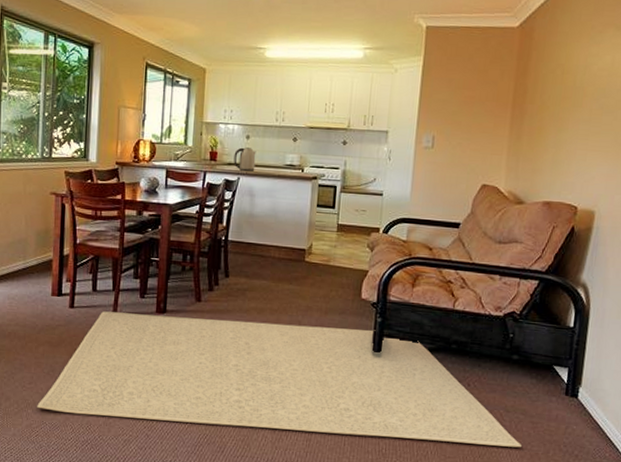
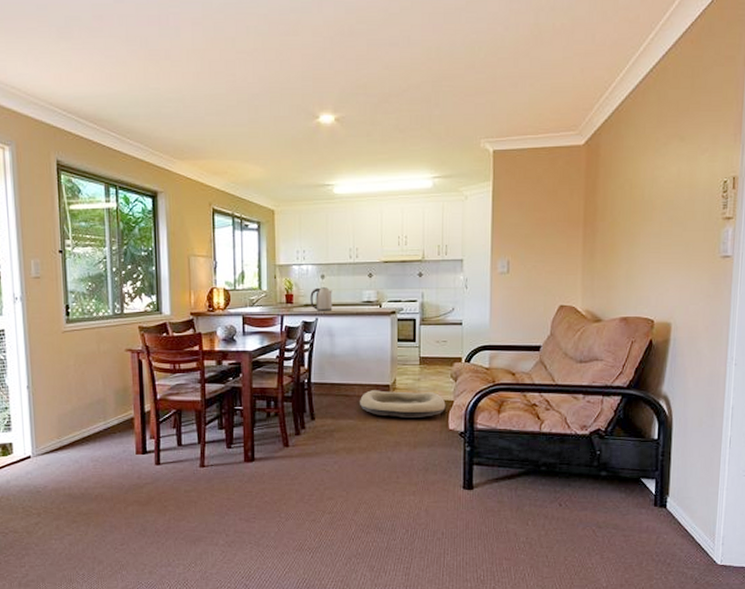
rug: present [37,311,523,448] -> none [131,460,616,571]
dog bed: none [274,253,361,285] -> present [360,390,446,418]

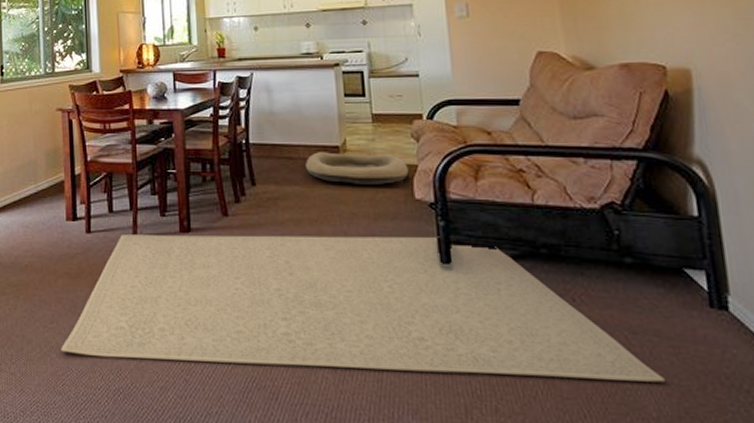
rug: none [131,460,616,571] -> present [61,234,666,382]
kettle: present [310,287,333,312] -> none [243,40,269,66]

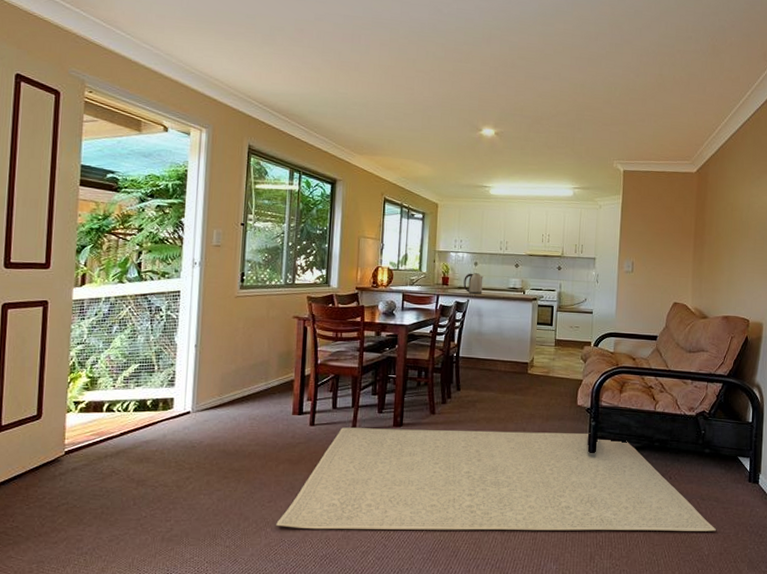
kettle: none [243,40,269,66] -> present [463,273,484,295]
dog bed: present [306,152,409,184] -> none [501,366,576,393]

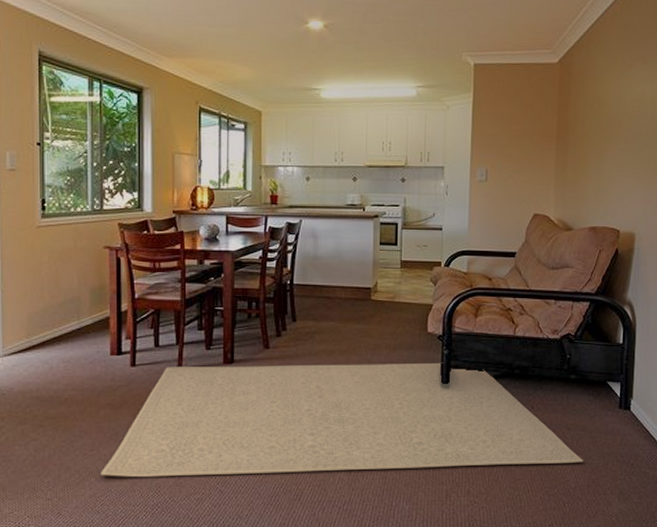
kettle: present [463,273,484,295] -> none [295,189,317,214]

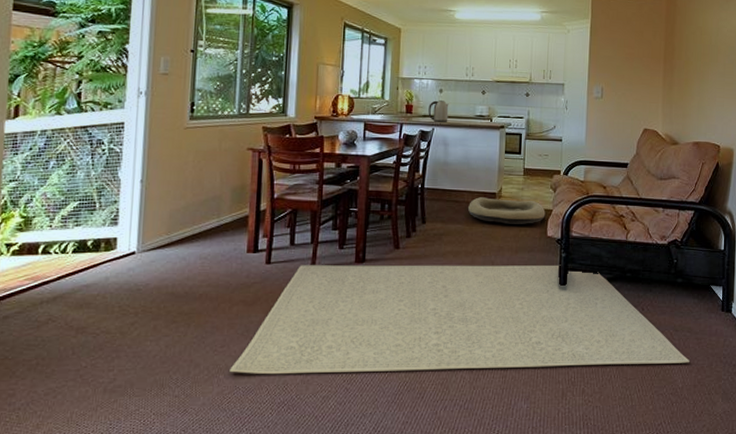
kettle: none [295,189,317,214] -> present [428,100,449,123]
dog bed: none [341,293,425,320] -> present [468,197,546,224]

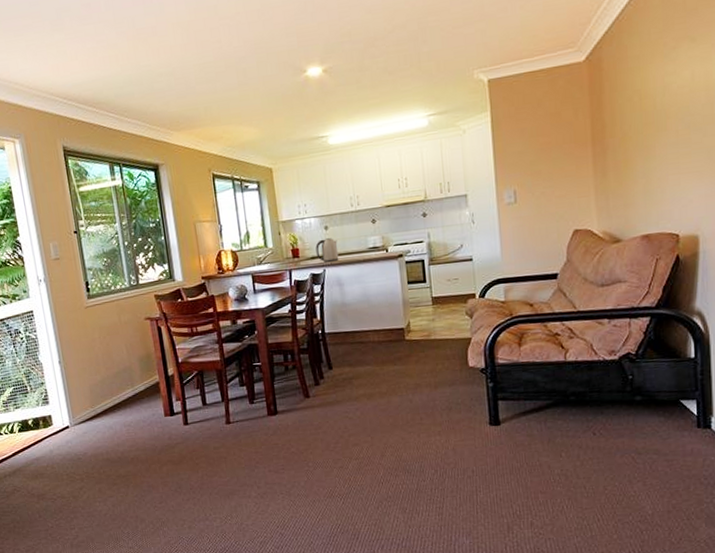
rug: present [229,265,691,375] -> none [171,397,661,526]
dog bed: present [468,197,546,224] -> none [375,331,464,360]

